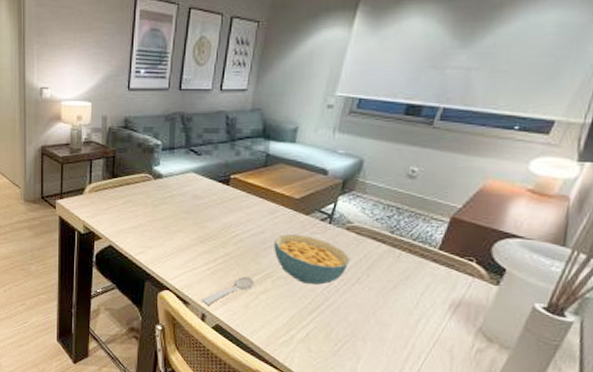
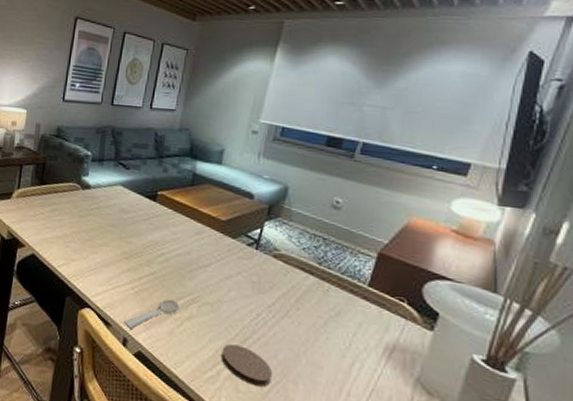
cereal bowl: present [274,233,351,285] -> none [200,256,279,315]
coaster: none [294,311,343,346] -> present [221,343,273,387]

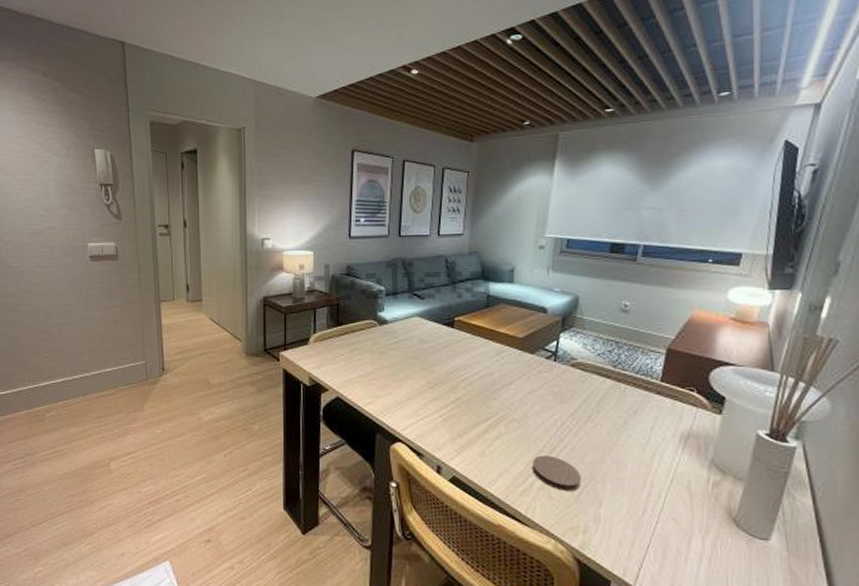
spoon: present [123,299,180,329] -> none [435,421,489,456]

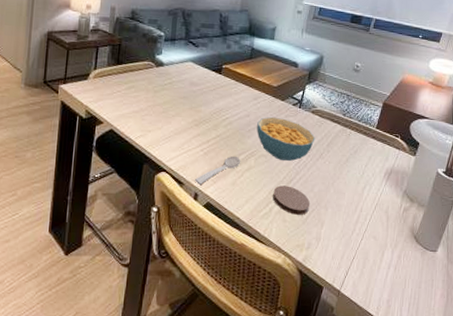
spoon: none [435,421,489,456] -> present [194,155,241,185]
cereal bowl: none [503,373,580,425] -> present [257,116,316,161]

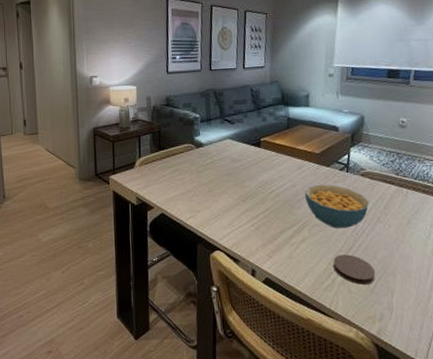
spoon: present [194,155,241,185] -> none [249,228,295,260]

